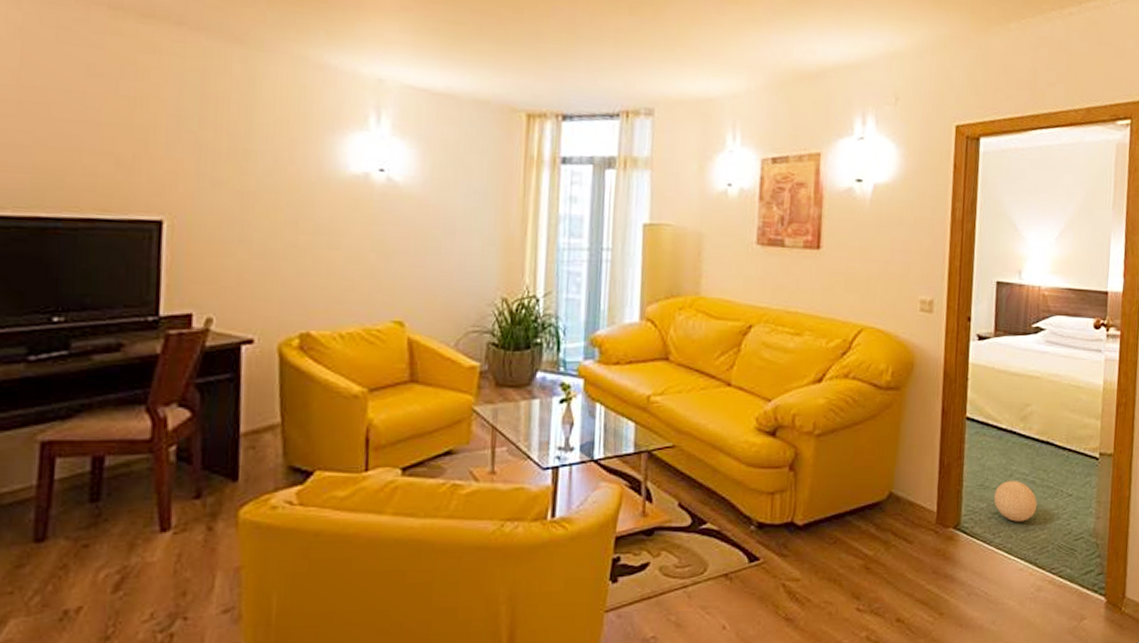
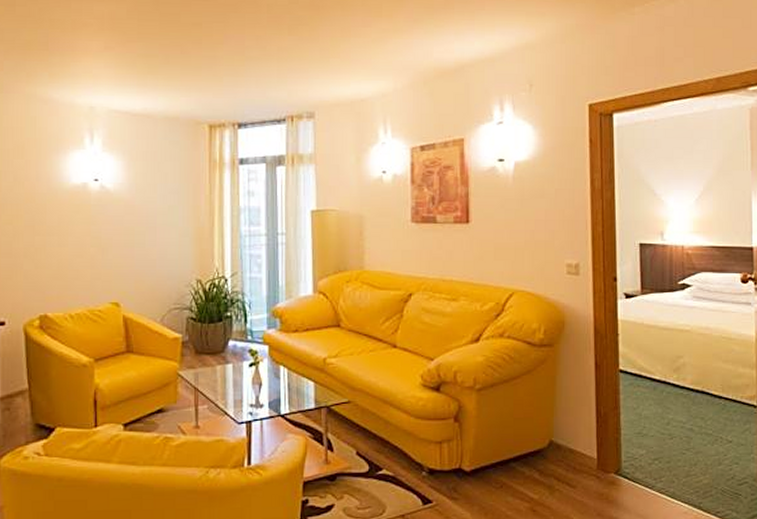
decorative ball: present [993,481,1037,522] -> none [652,429,696,467]

